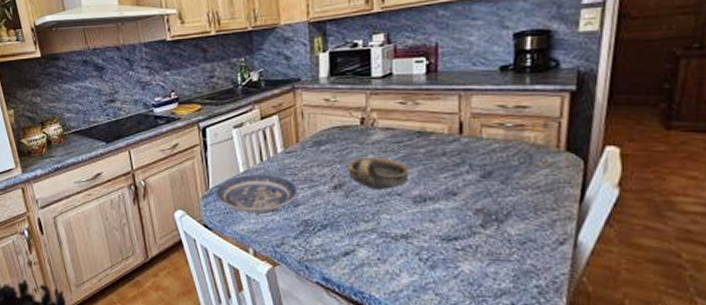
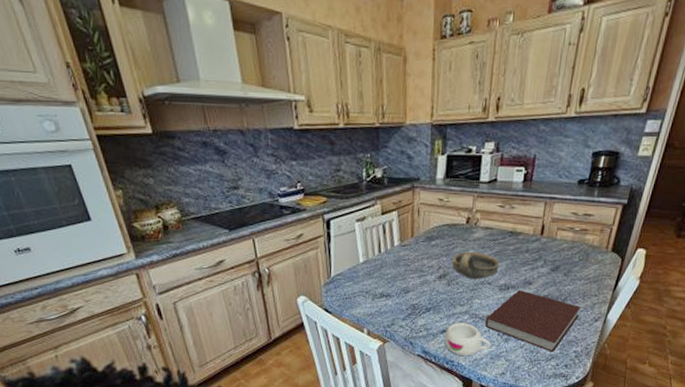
plate: present [216,175,298,213] -> none [337,265,409,298]
mug: none [348,243,411,287] -> present [444,323,491,356]
notebook: none [400,202,534,286] -> present [485,290,581,352]

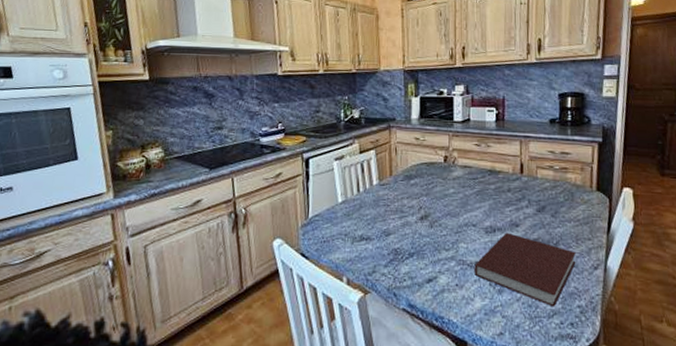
mug: present [444,323,491,356] -> none [431,270,483,312]
oil lamp: present [452,251,500,279] -> none [433,191,482,220]

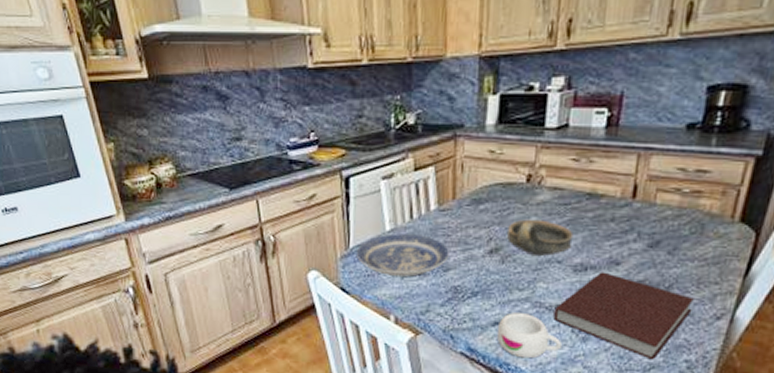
plate: none [315,205,389,241] -> present [357,233,449,277]
mug: none [431,270,483,312] -> present [496,312,562,359]
oil lamp: none [433,191,482,220] -> present [507,219,574,256]

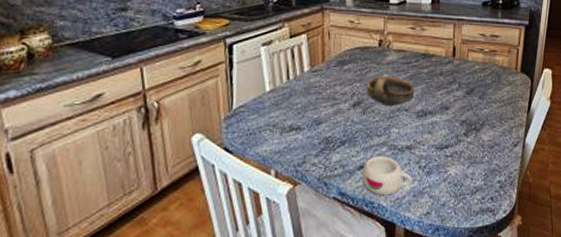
plate: present [357,233,449,277] -> none [240,94,321,132]
notebook: present [553,272,694,360] -> none [405,116,499,184]

